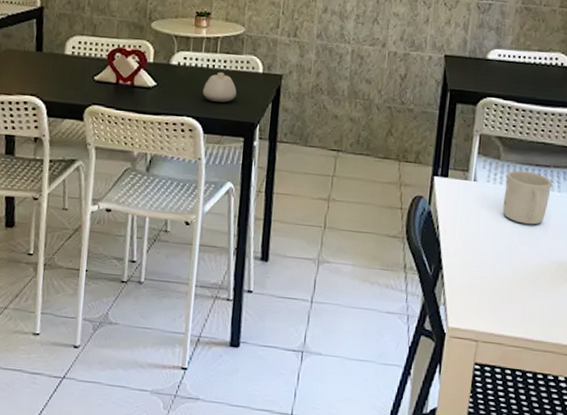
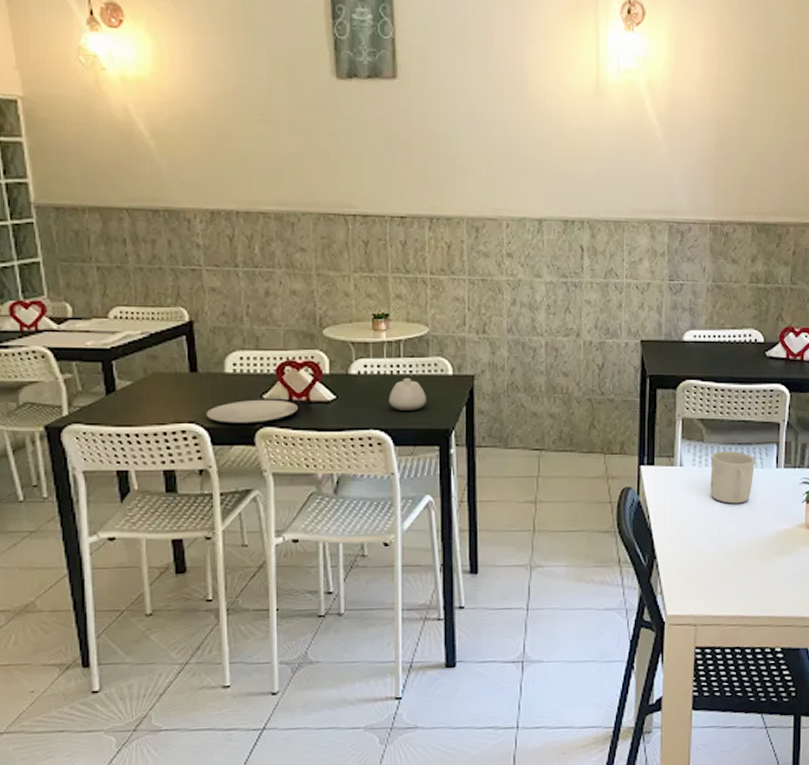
plate: none [45,80,124,101] -> present [206,399,299,423]

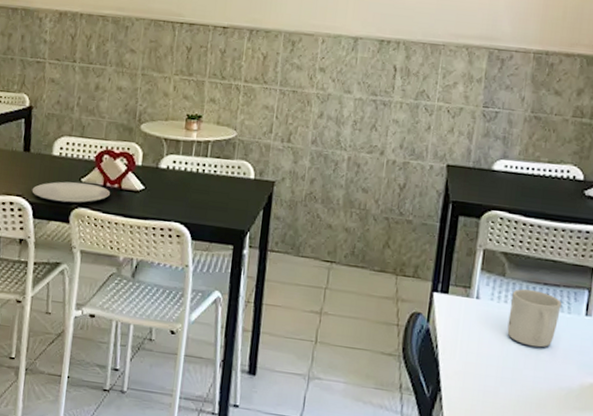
sugar bowl: present [388,377,427,410] -> none [191,176,228,209]

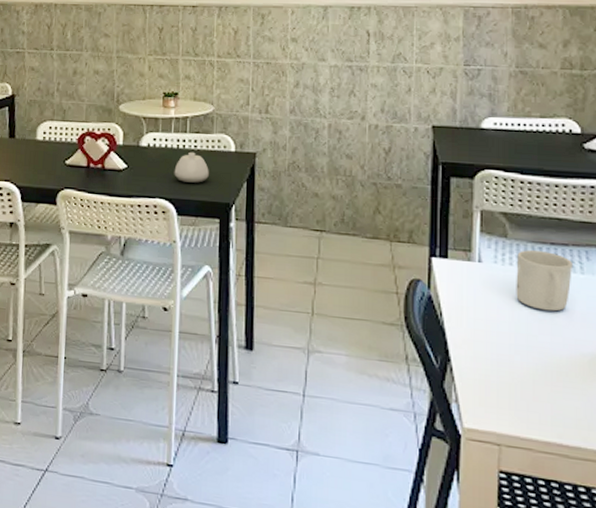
plate: present [32,181,111,203] -> none [19,164,95,185]
sugar bowl: none [191,176,228,209] -> present [174,152,210,183]

